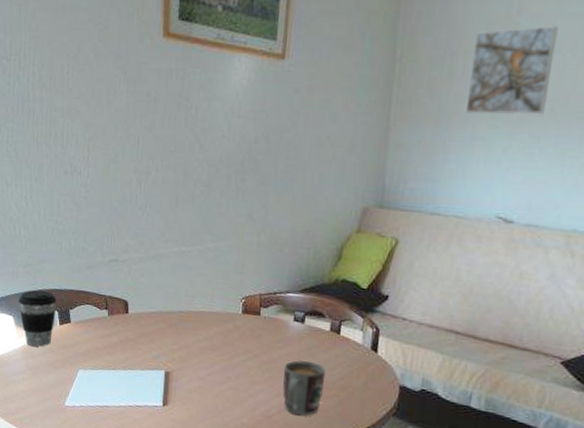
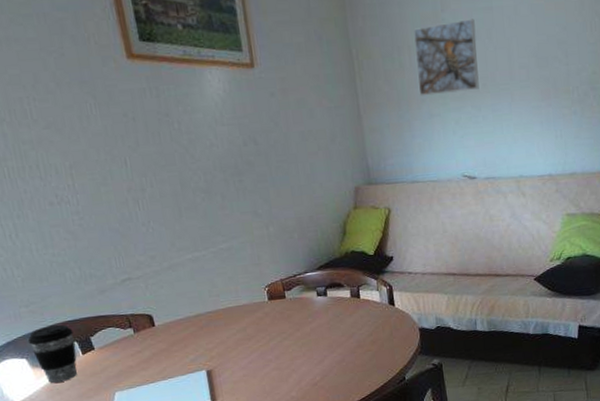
mug: present [283,360,325,416] -> none [317,327,357,377]

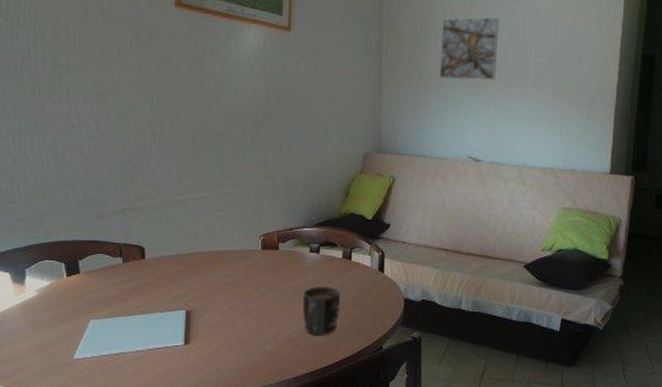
coffee cup: present [27,325,78,383] -> none [16,244,63,301]
mug: none [317,327,357,377] -> present [302,287,340,336]

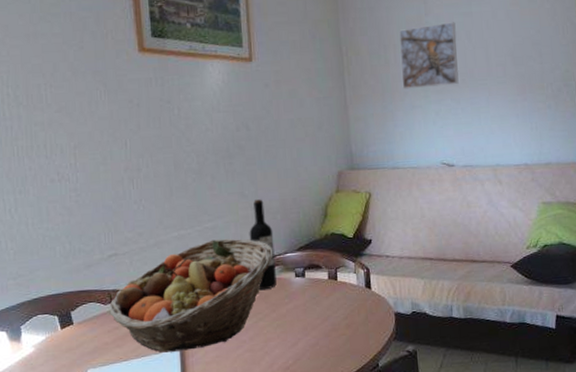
fruit basket: none [118,205,291,312] -> present [109,238,274,353]
wine bottle: none [268,170,293,262] -> present [249,199,277,291]
mug: present [302,287,340,336] -> none [293,309,331,361]

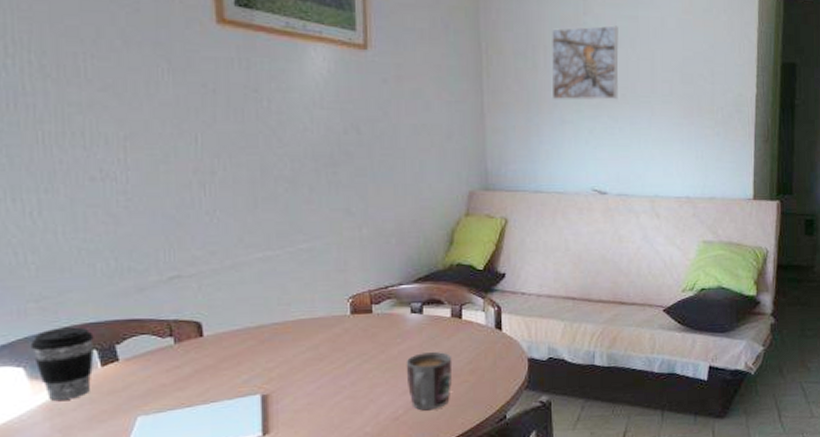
coffee cup: none [10,298,56,358] -> present [30,328,94,401]
fruit basket: present [109,238,274,353] -> none [168,263,385,398]
wine bottle: present [249,199,277,291] -> none [355,219,387,327]
mug: none [293,309,331,361] -> present [406,352,452,411]

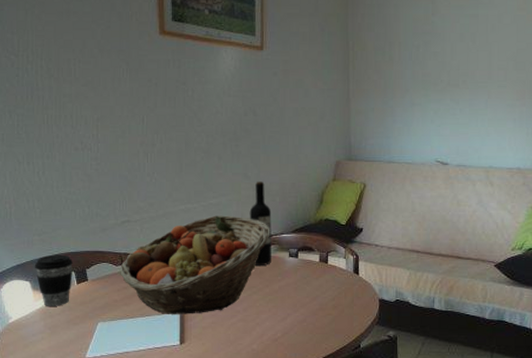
fruit basket: none [168,263,385,398] -> present [120,215,270,314]
wine bottle: none [355,219,387,327] -> present [249,181,272,266]
mug: present [406,352,452,411] -> none [284,289,318,335]
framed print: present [551,25,619,100] -> none [404,23,461,87]

